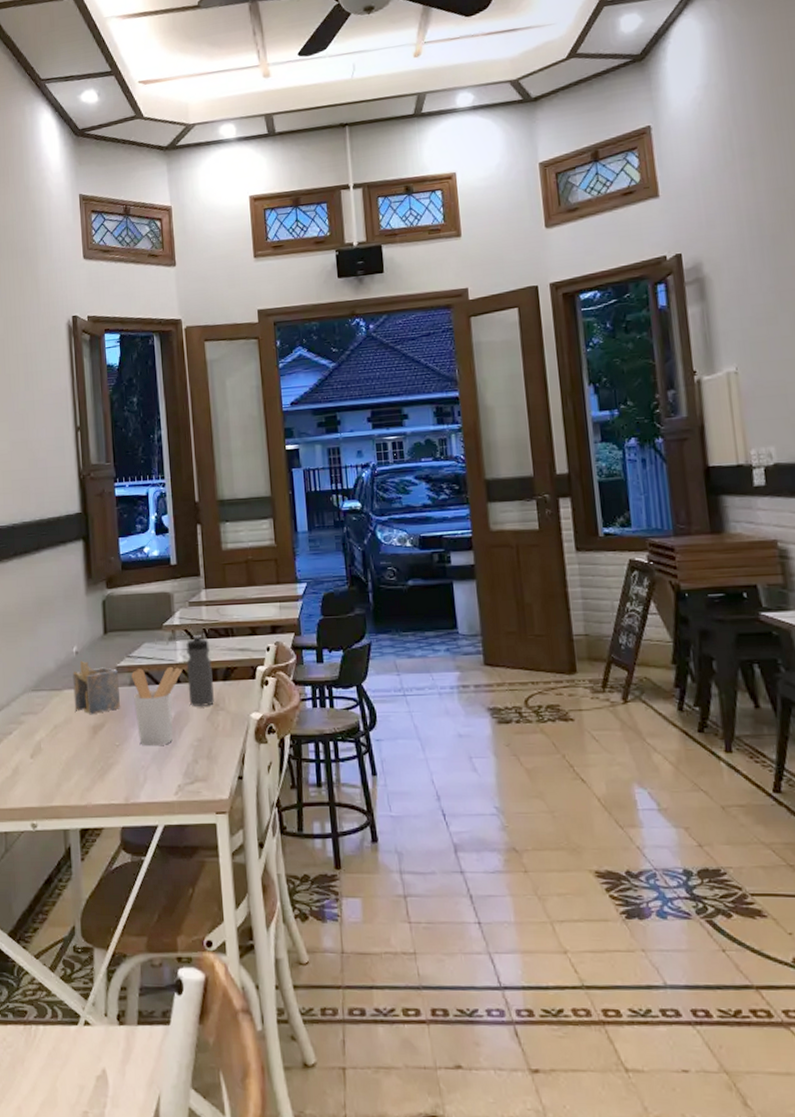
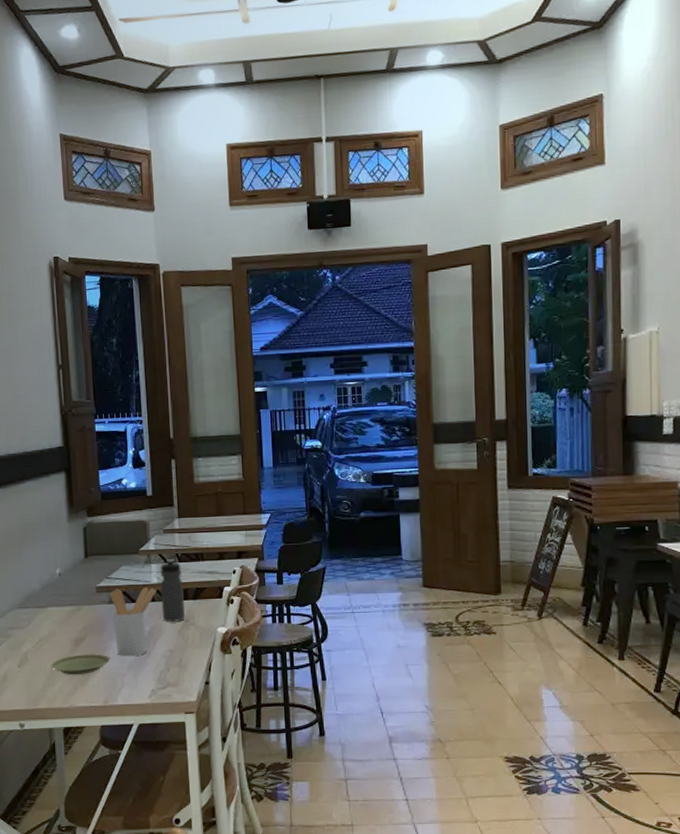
plate: none [65,743,132,768] -> present [50,654,111,676]
napkin holder: present [73,660,121,715] -> none [56,581,101,629]

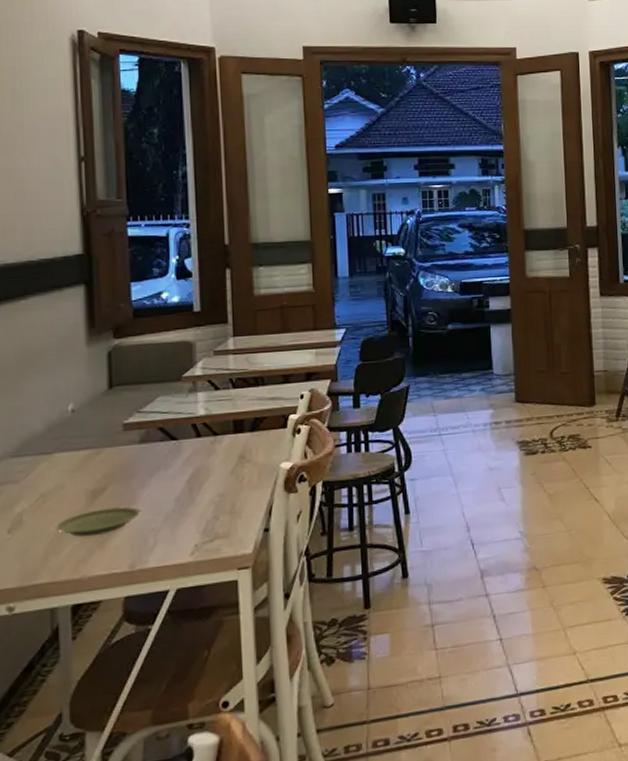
utensil holder: present [110,587,157,657] -> none [142,420,204,508]
water bottle: present [160,559,185,622] -> none [209,385,240,461]

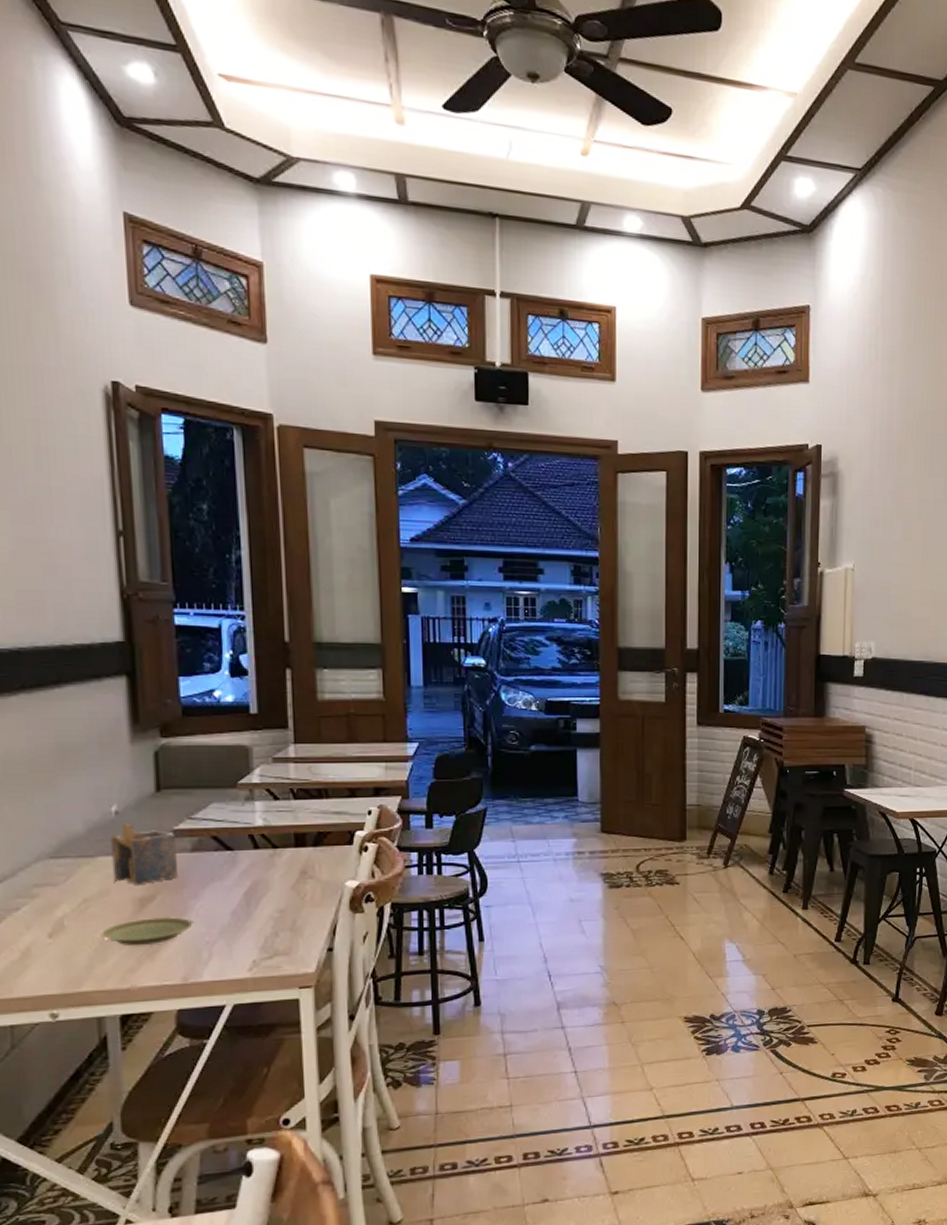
napkin holder: none [67,419,128,479] -> present [110,822,179,886]

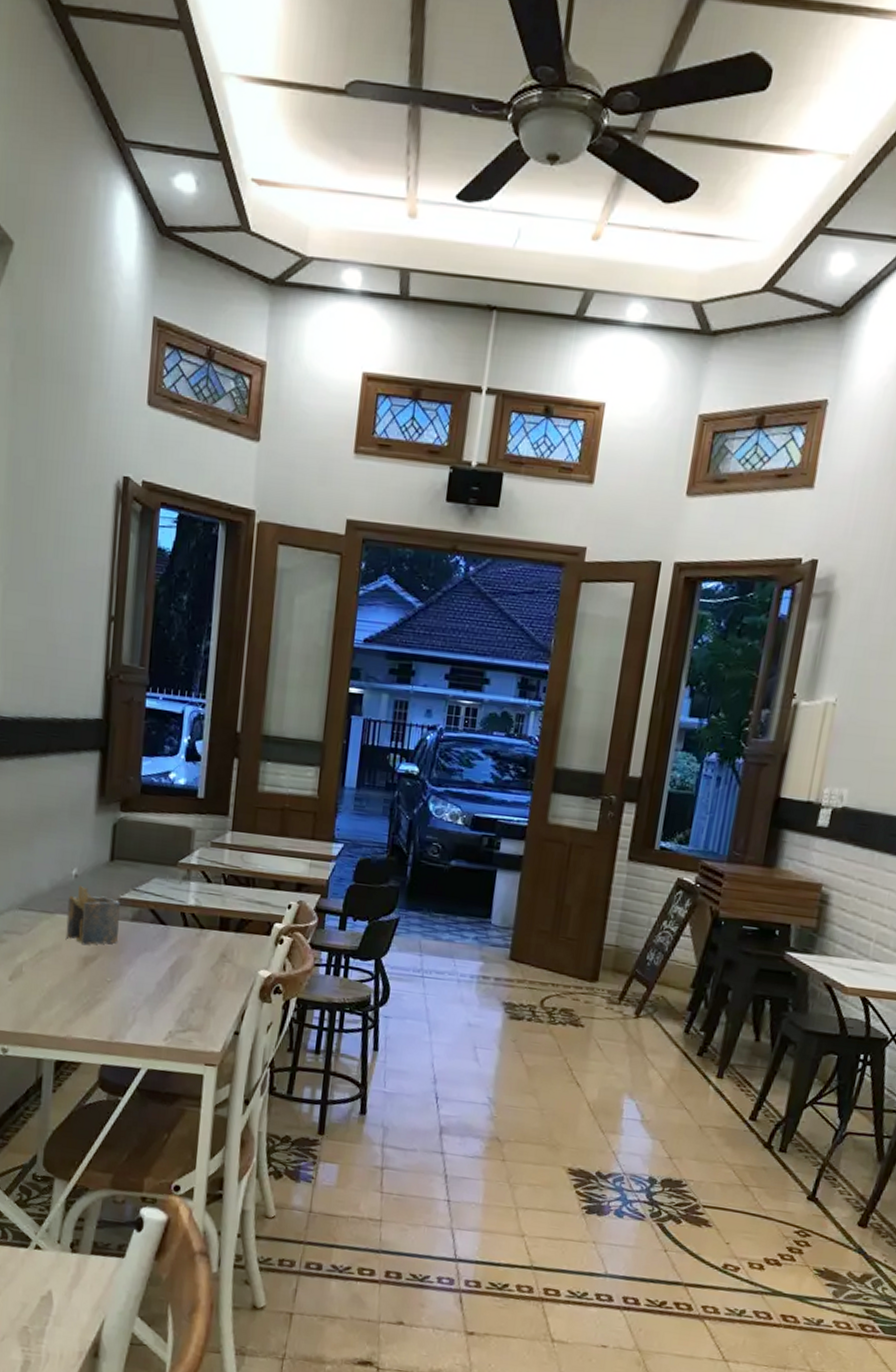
plate: present [100,917,194,947] -> none [49,976,125,1002]

